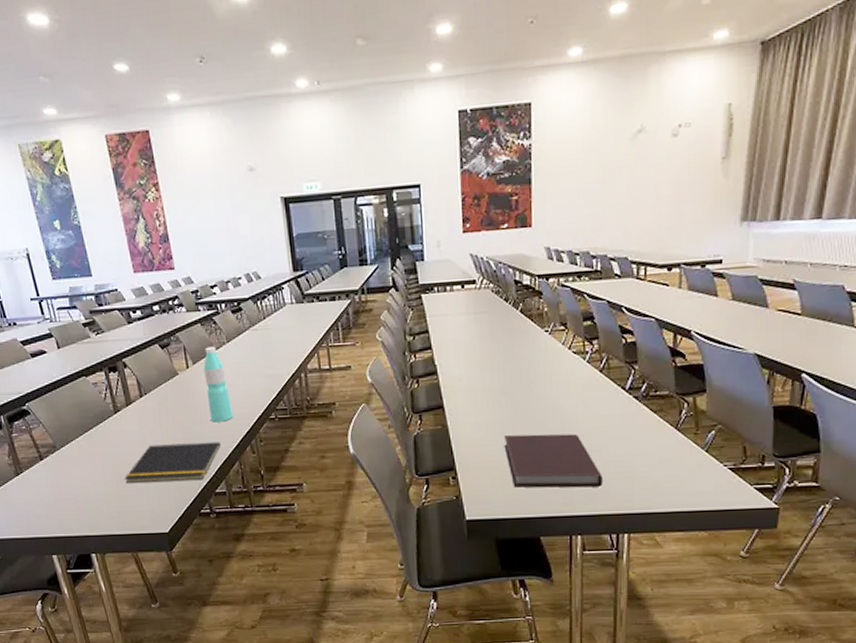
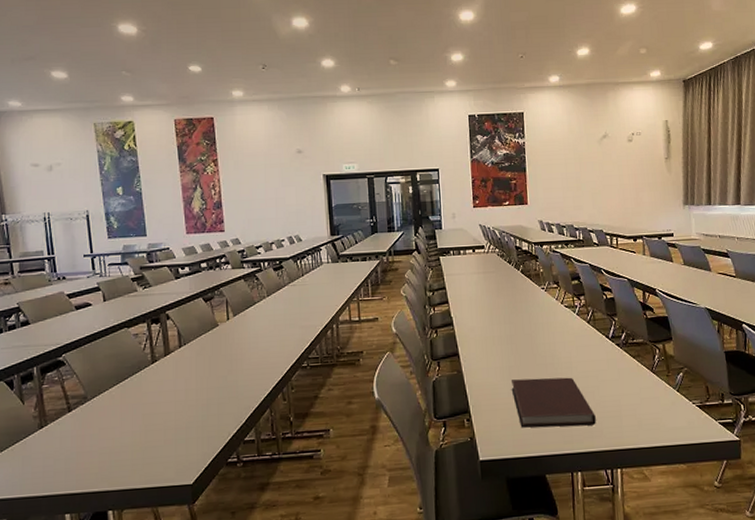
notepad: present [125,441,222,483] -> none [154,389,254,433]
water bottle: present [203,346,234,423] -> none [243,300,268,371]

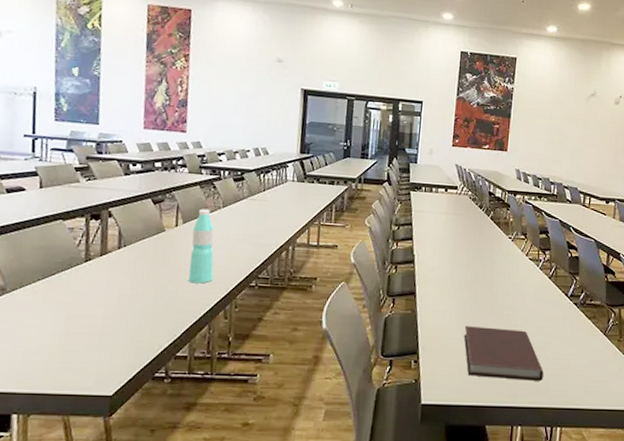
water bottle: none [243,300,268,371] -> present [188,209,215,284]

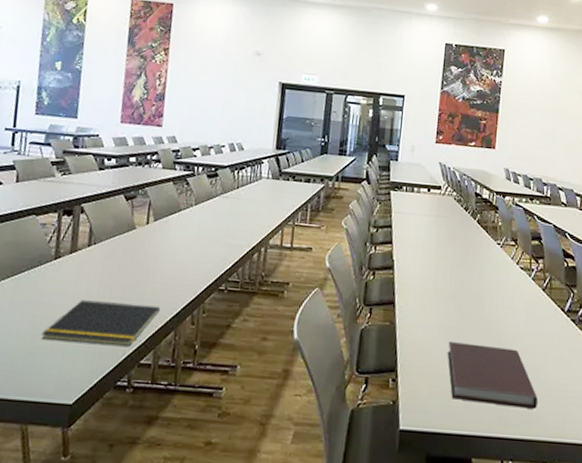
notepad: none [77,299,194,342] -> present [41,300,161,348]
water bottle: present [188,209,215,284] -> none [156,206,186,286]

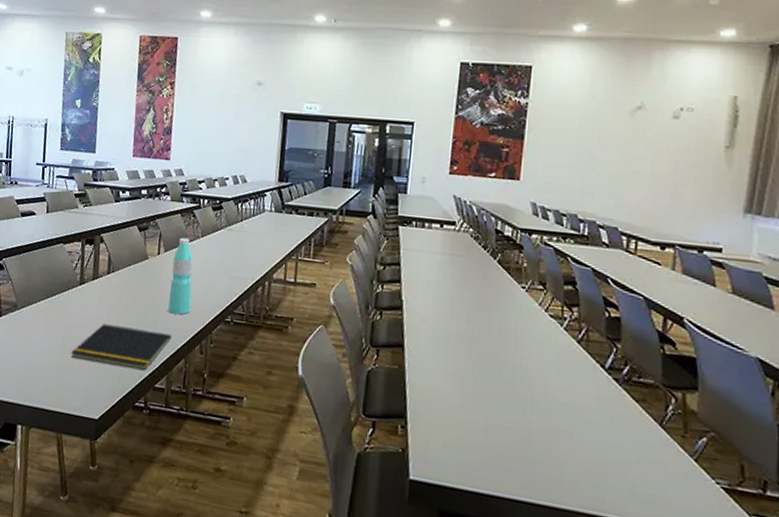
water bottle: none [156,206,186,286] -> present [168,237,193,315]
notebook: present [447,342,538,409] -> none [462,391,570,475]

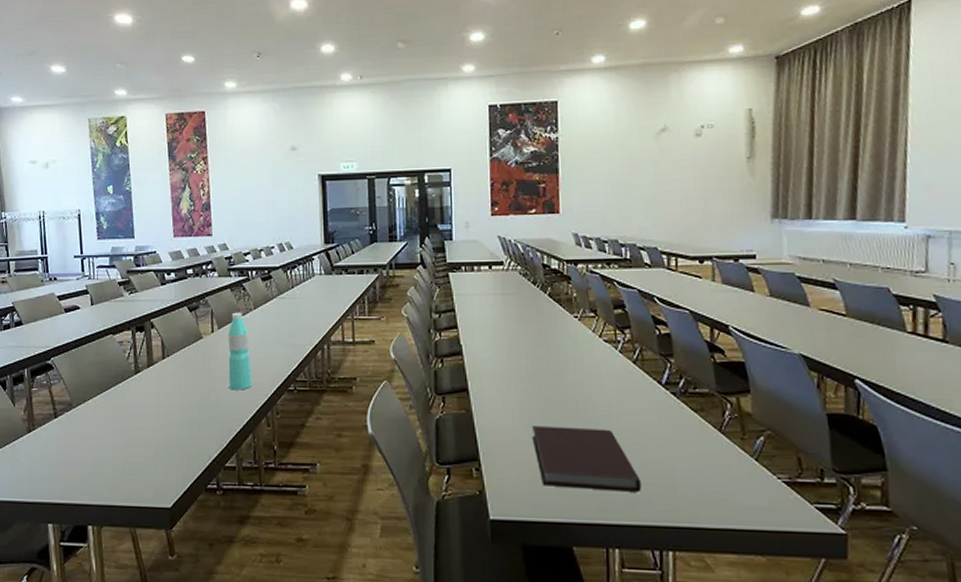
notepad: present [71,323,172,371] -> none [135,410,237,452]
notebook: none [462,391,570,475] -> present [531,426,641,492]

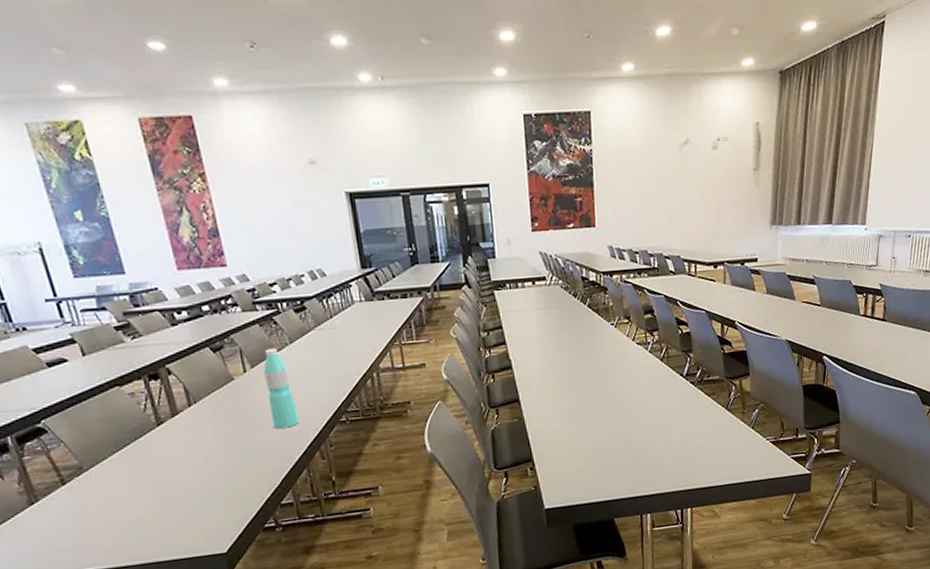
notebook: present [531,426,641,492] -> none [577,419,667,474]

